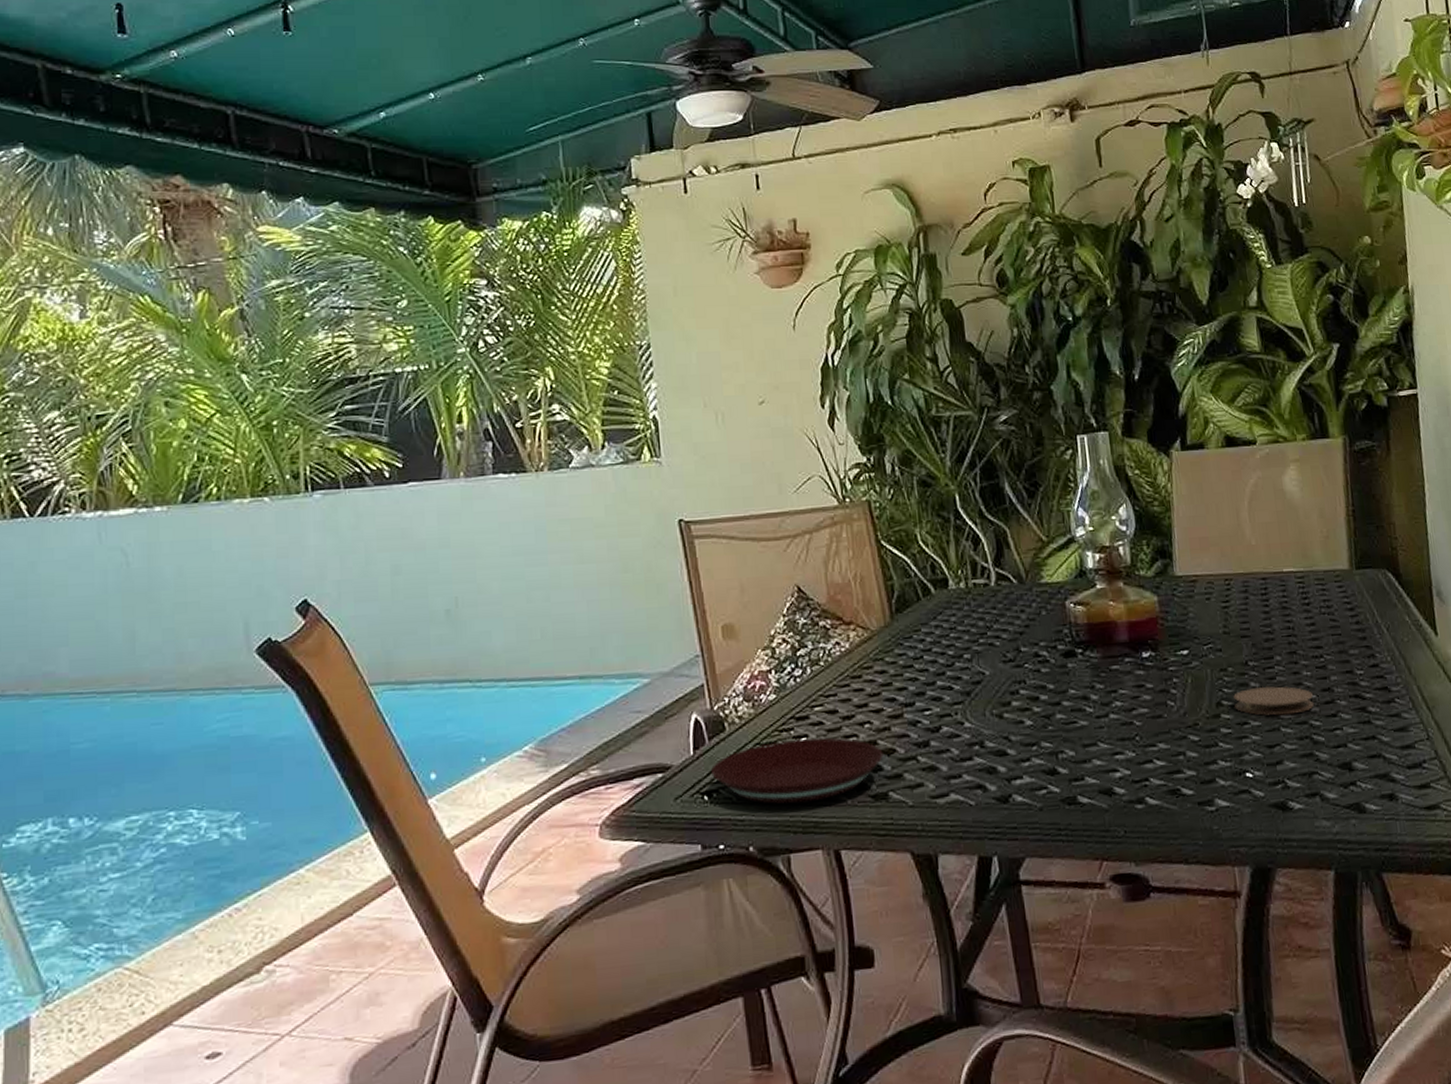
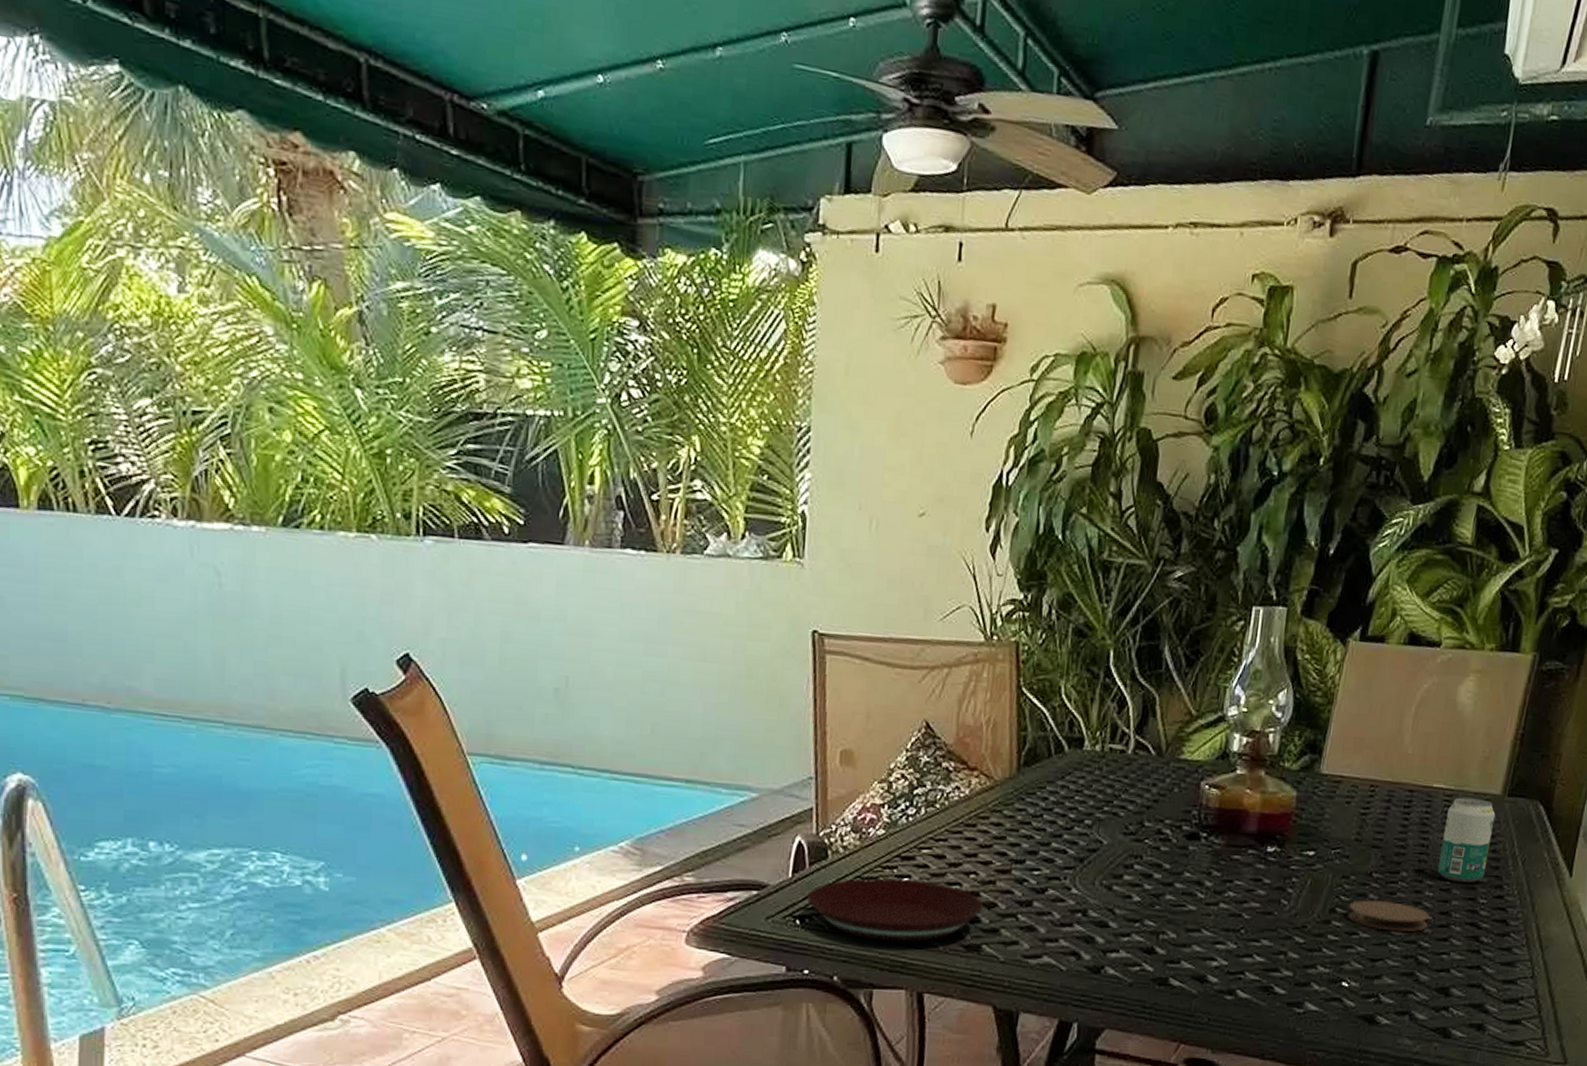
beverage can: none [1303,576,1354,658] -> present [1437,797,1496,883]

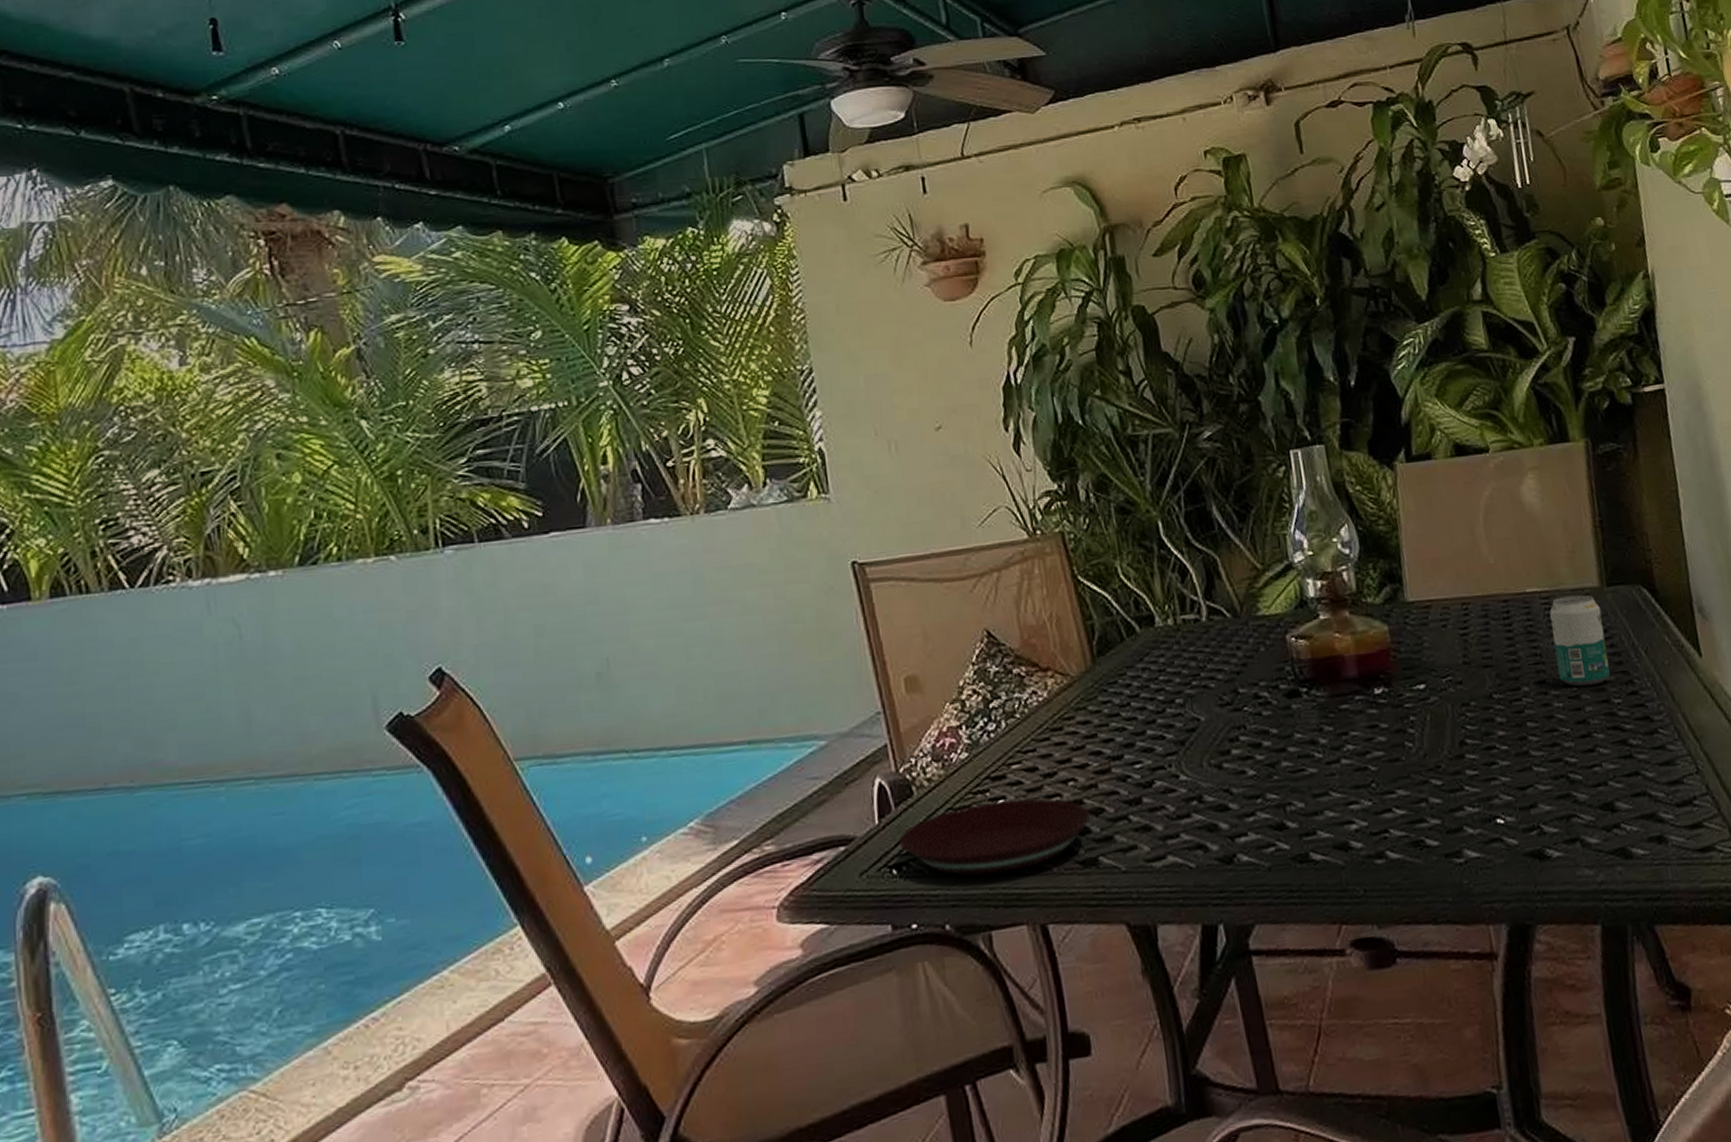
coaster: present [1347,899,1430,932] -> none [1478,720,1568,754]

